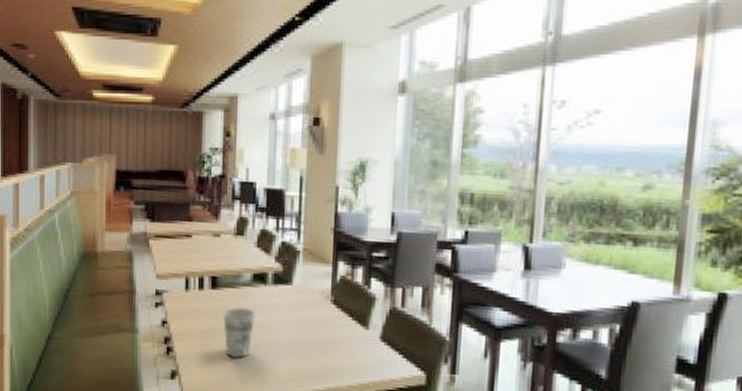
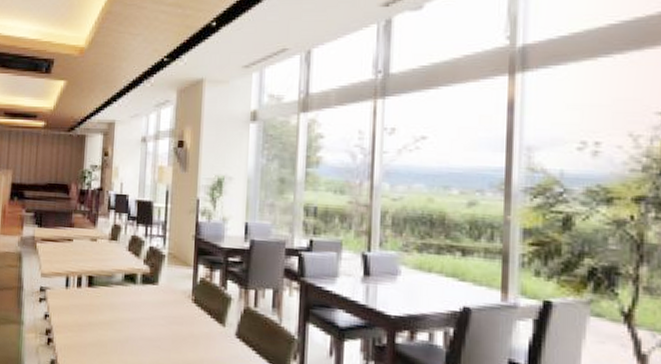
cup: present [223,307,255,358] -> none [97,303,125,350]

